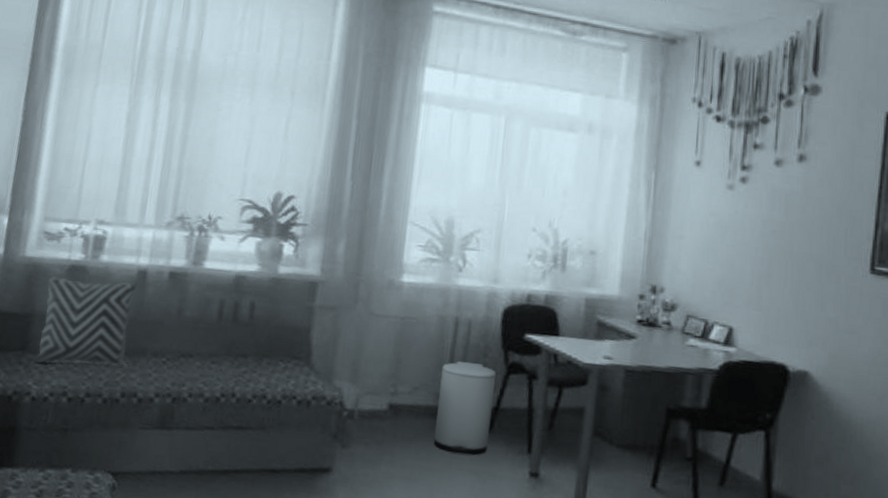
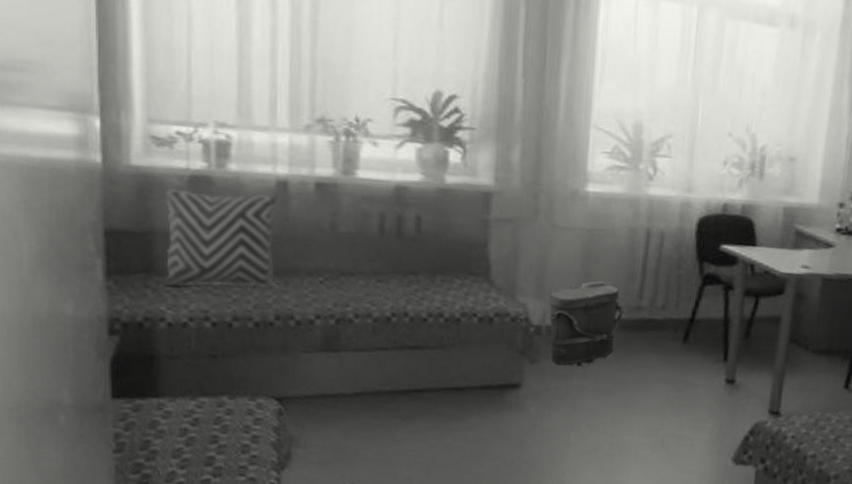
bag: none [361,367,433,453] -> present [548,281,625,366]
pedal bin: present [434,360,497,455] -> none [627,273,691,366]

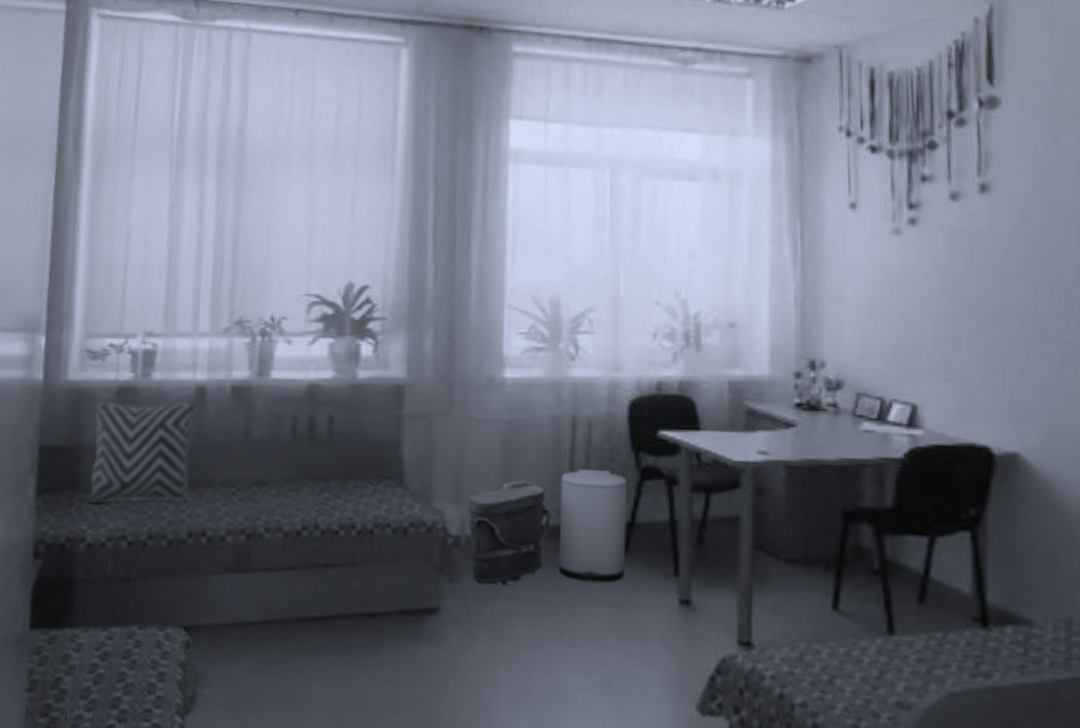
pedal bin: none [627,273,691,366] -> present [558,468,628,582]

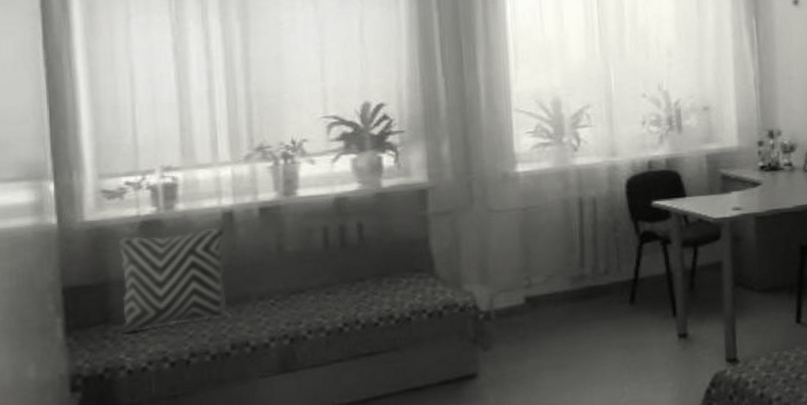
bag: present [466,480,553,585] -> none [493,256,570,348]
pedal bin: present [558,468,628,582] -> none [573,239,633,332]

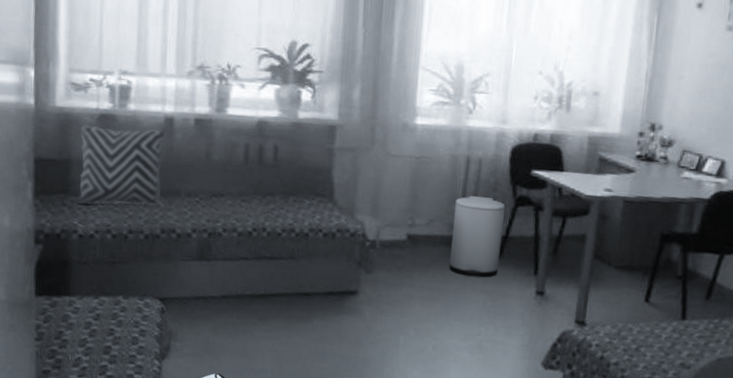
pedal bin: none [573,239,633,332] -> present [449,195,506,277]

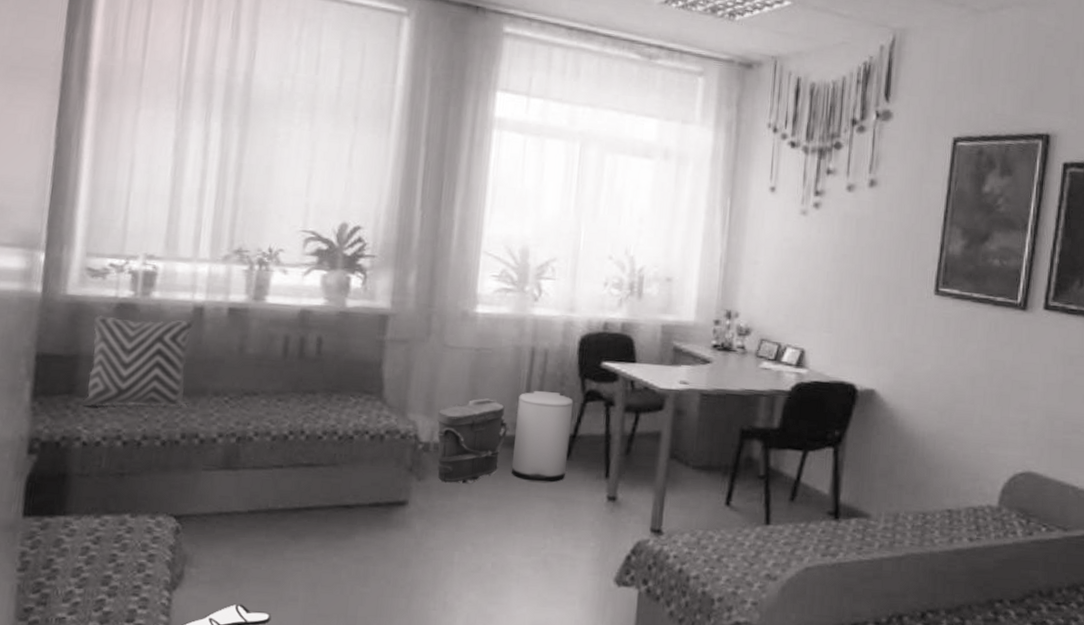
bag: none [382,202,448,277] -> present [436,398,510,483]

